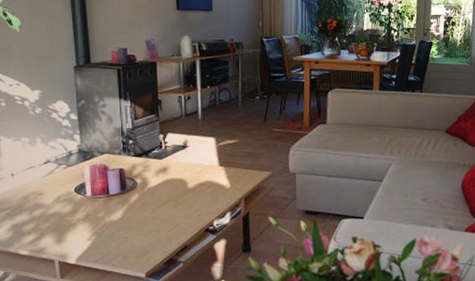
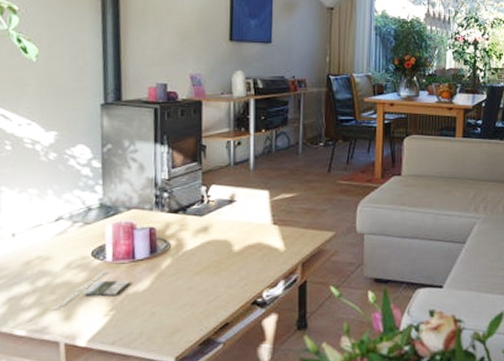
magazine: none [46,203,107,235] -> present [51,270,130,310]

